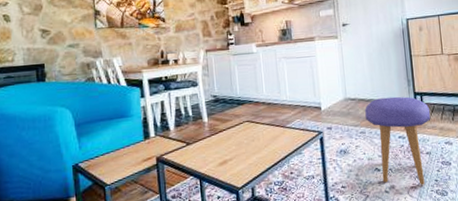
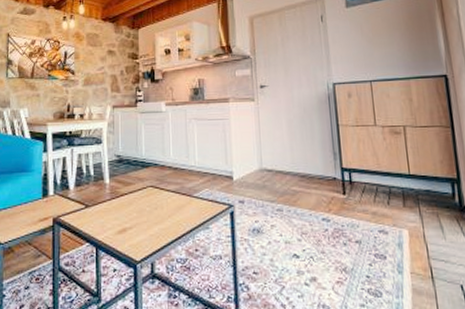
stool: present [365,96,431,185] -> none [283,171,362,281]

